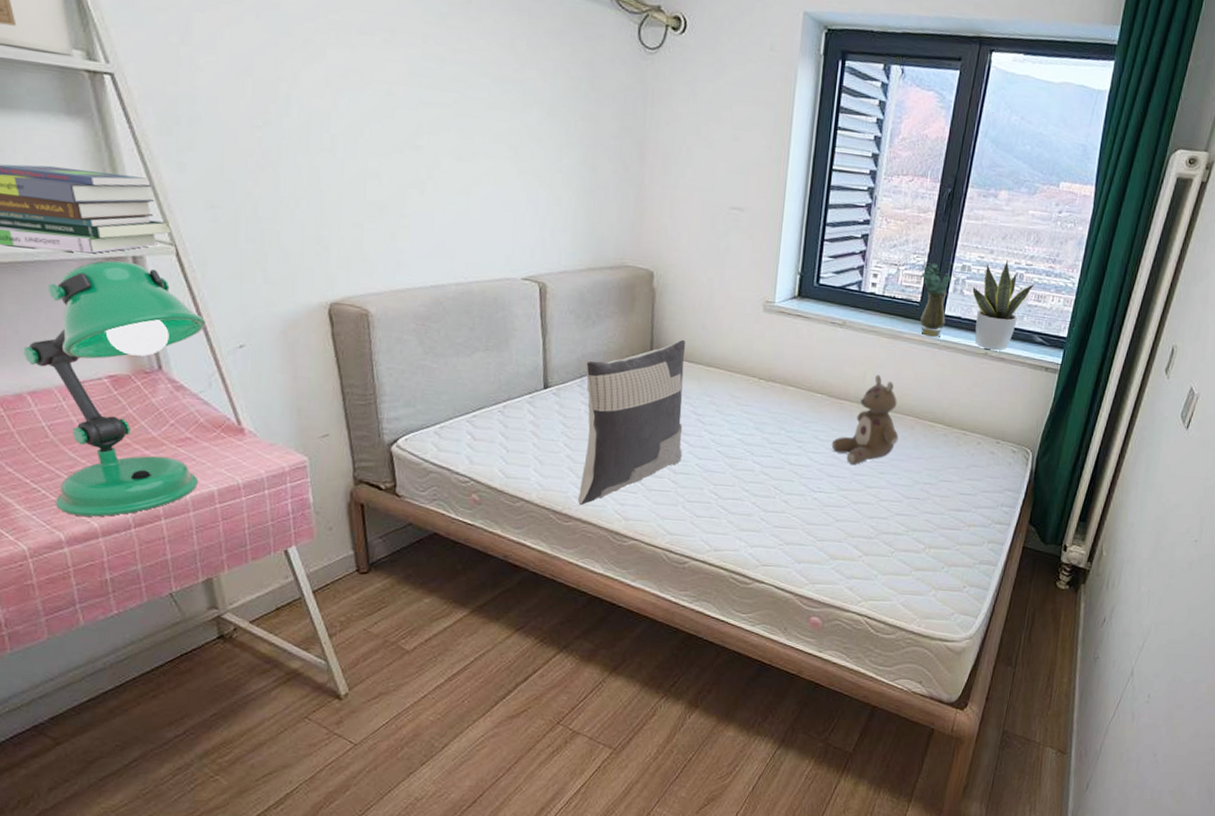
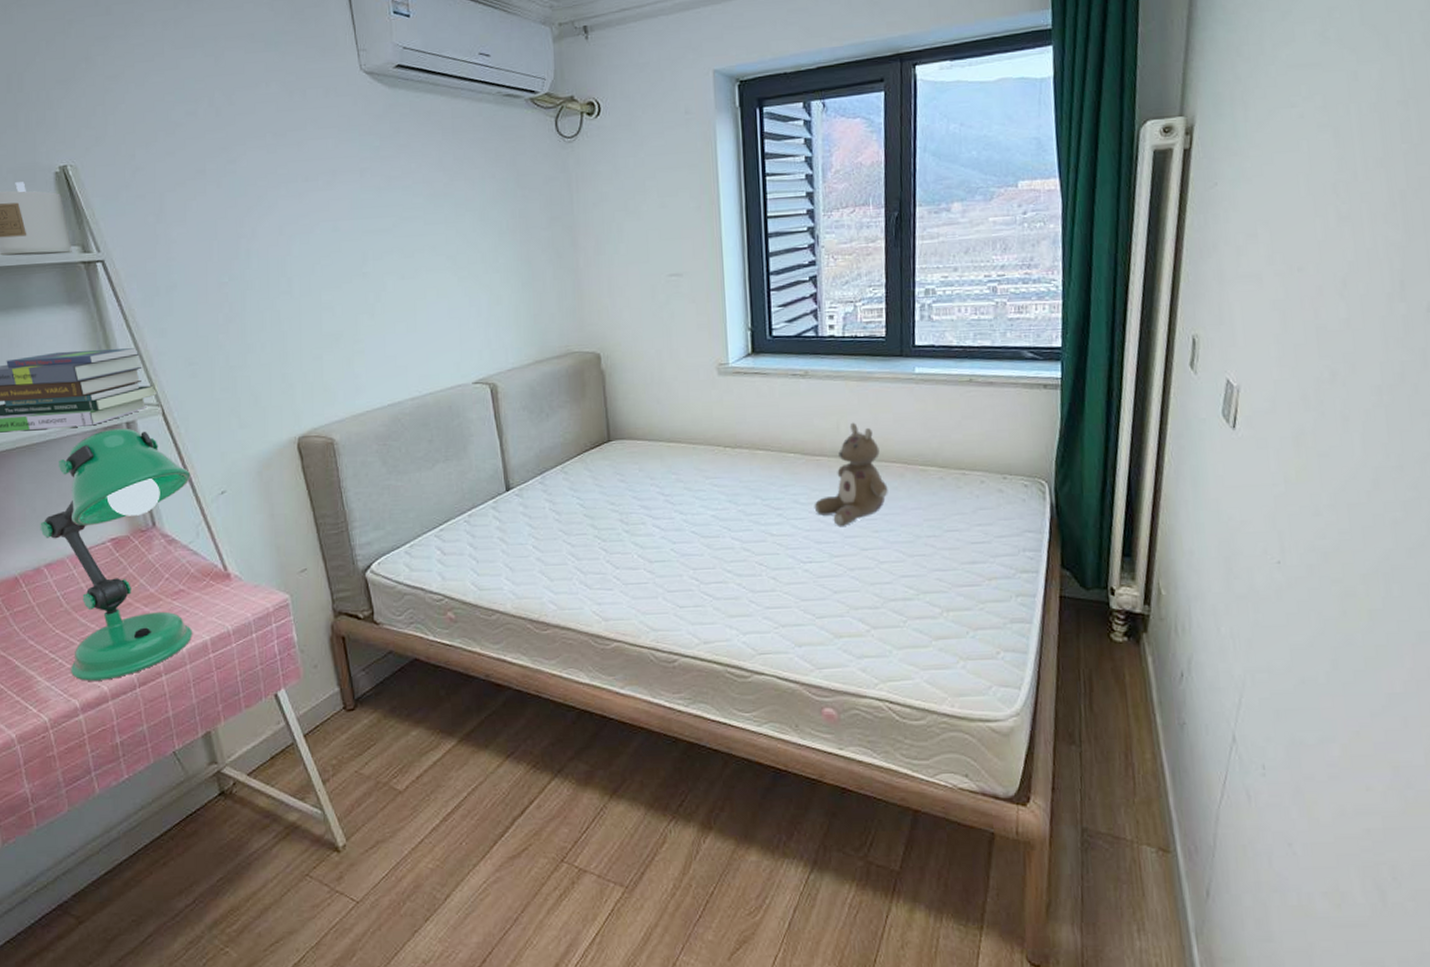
pillow: present [578,339,686,506] -> none [545,418,655,611]
vase: present [920,260,951,338] -> none [881,290,918,373]
potted plant: present [972,259,1036,351] -> none [941,274,1013,376]

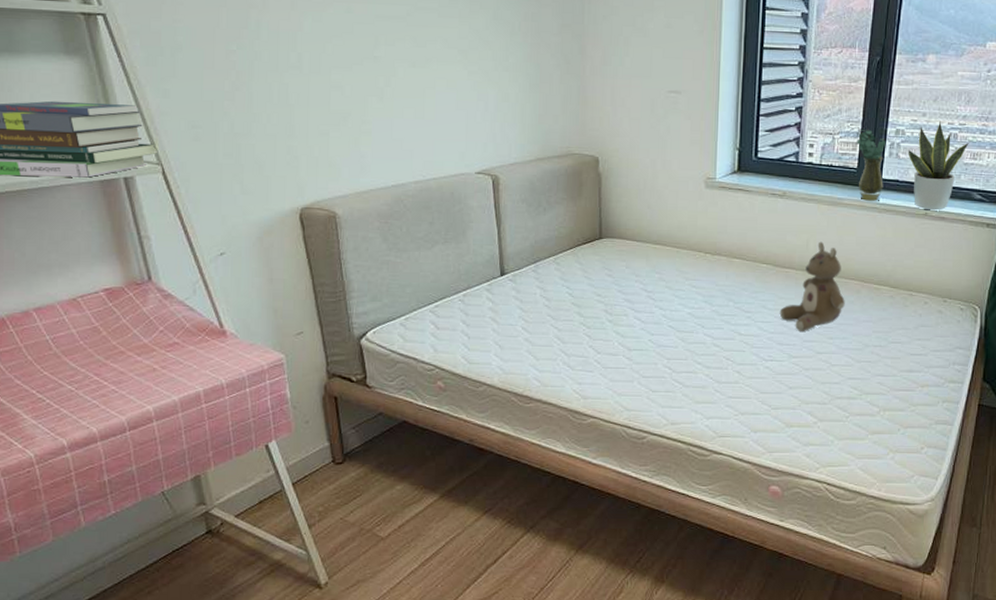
desk lamp: present [40,428,193,681] -> none [29,182,190,422]
vase: none [881,290,918,373] -> present [857,127,886,202]
potted plant: none [941,274,1013,376] -> present [908,121,970,211]

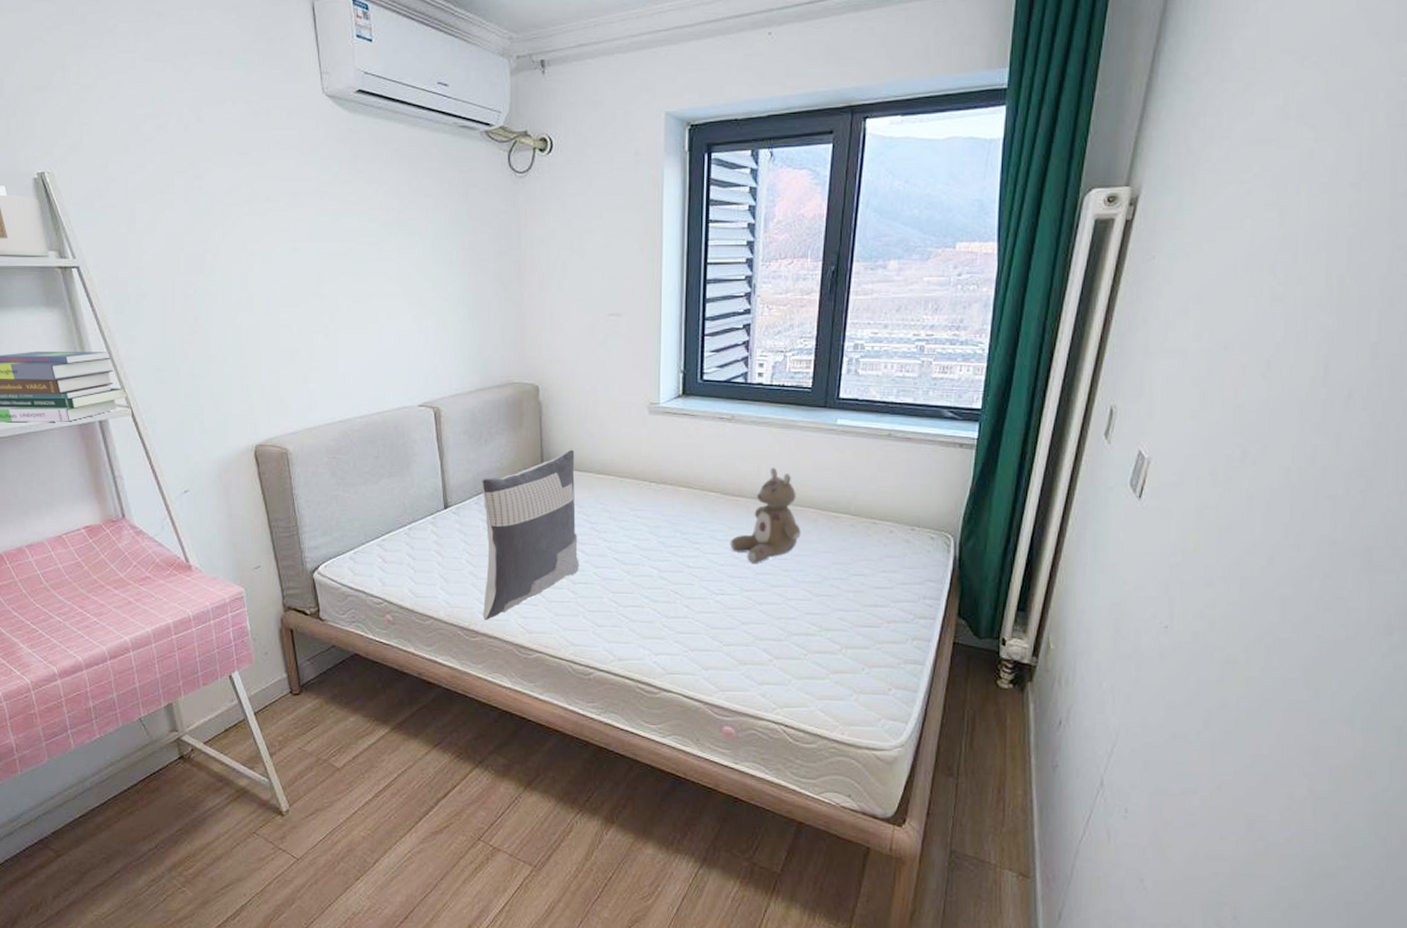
pillow: none [538,220,635,387] -> present [482,449,579,621]
vase: present [857,127,886,202] -> none [811,343,843,424]
potted plant: present [908,121,970,211] -> none [868,332,939,431]

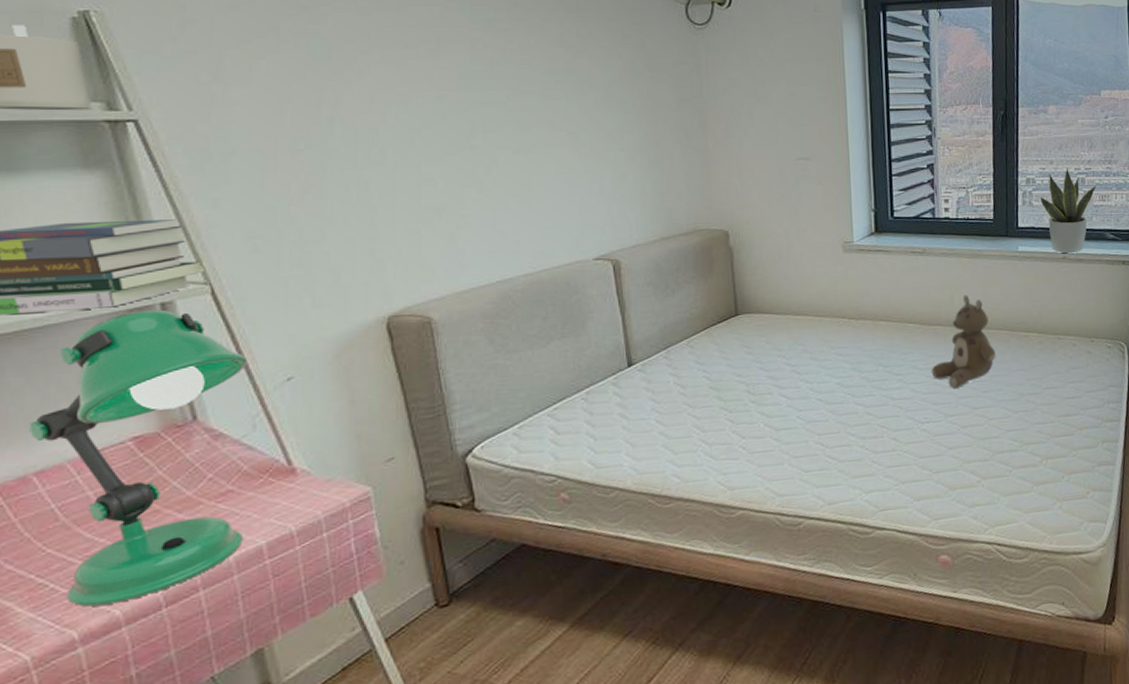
desk lamp: none [22,426,158,652] -> present [29,309,248,607]
pillow: present [482,449,579,621] -> none [670,292,781,484]
potted plant: none [868,332,939,431] -> present [1040,167,1097,254]

